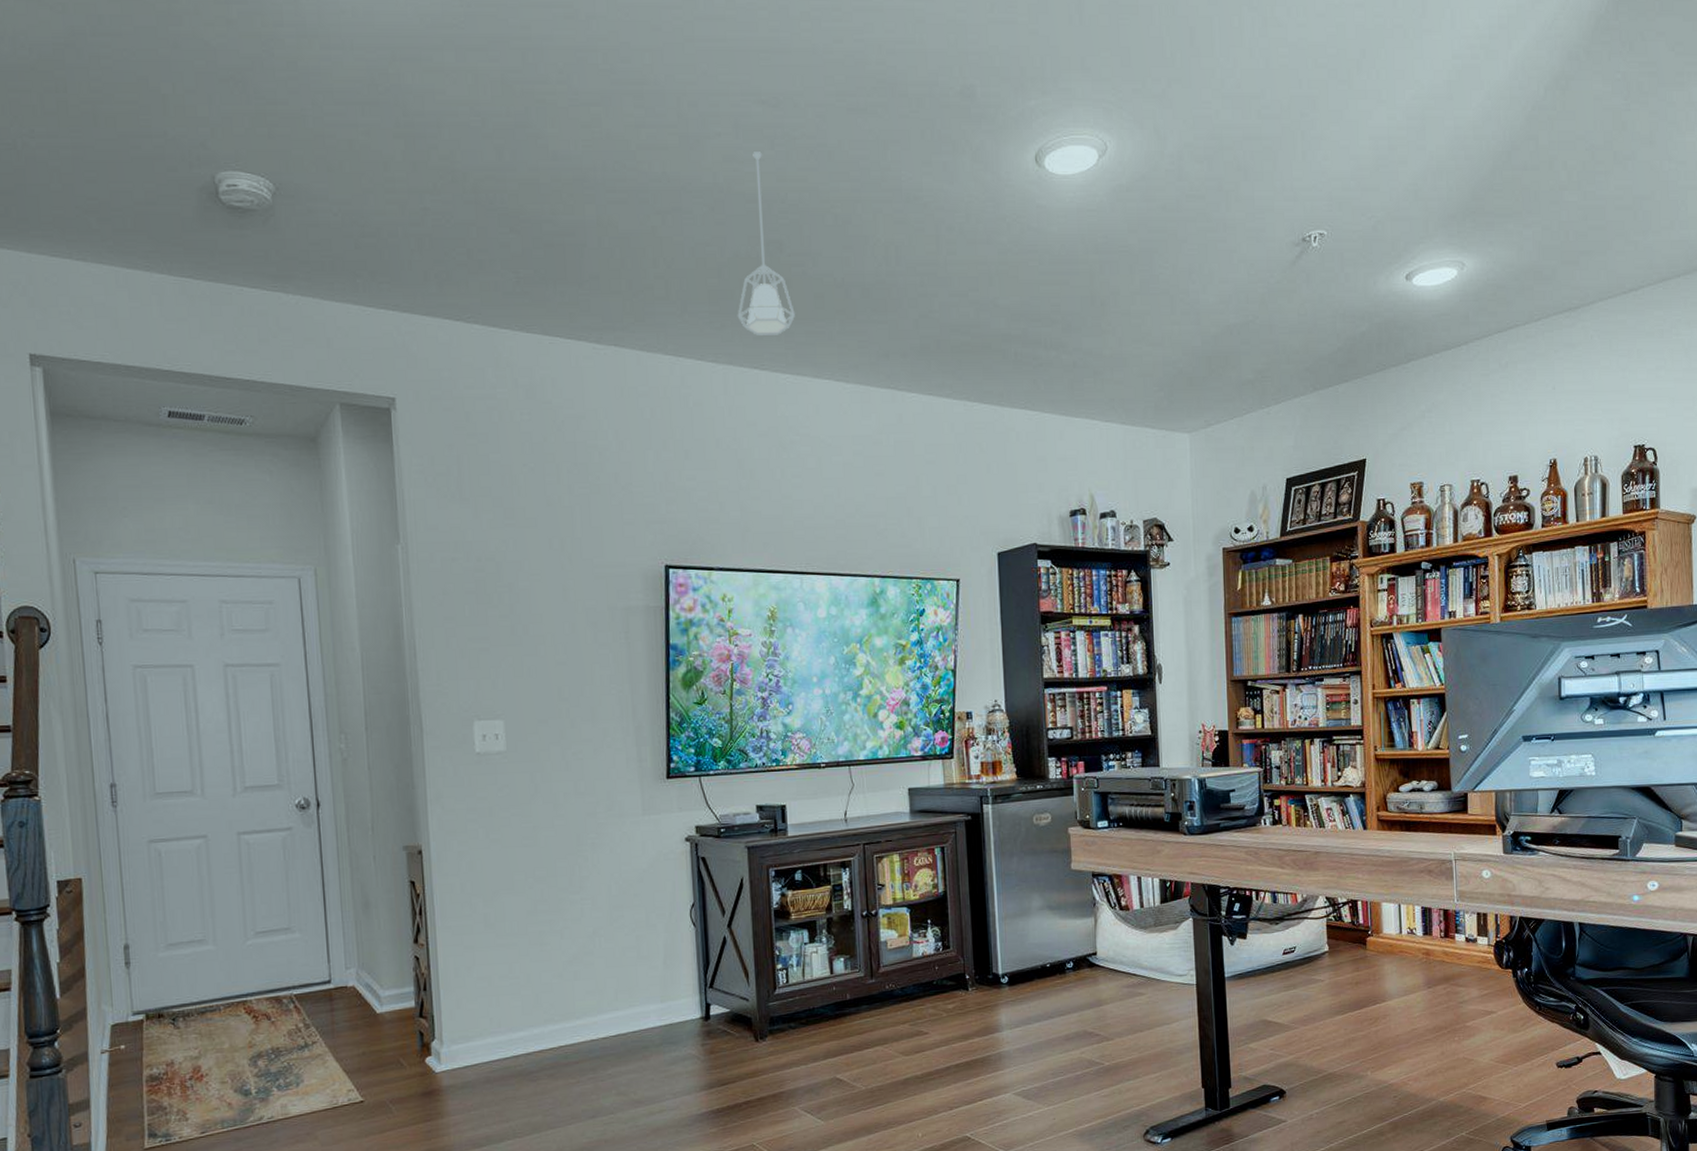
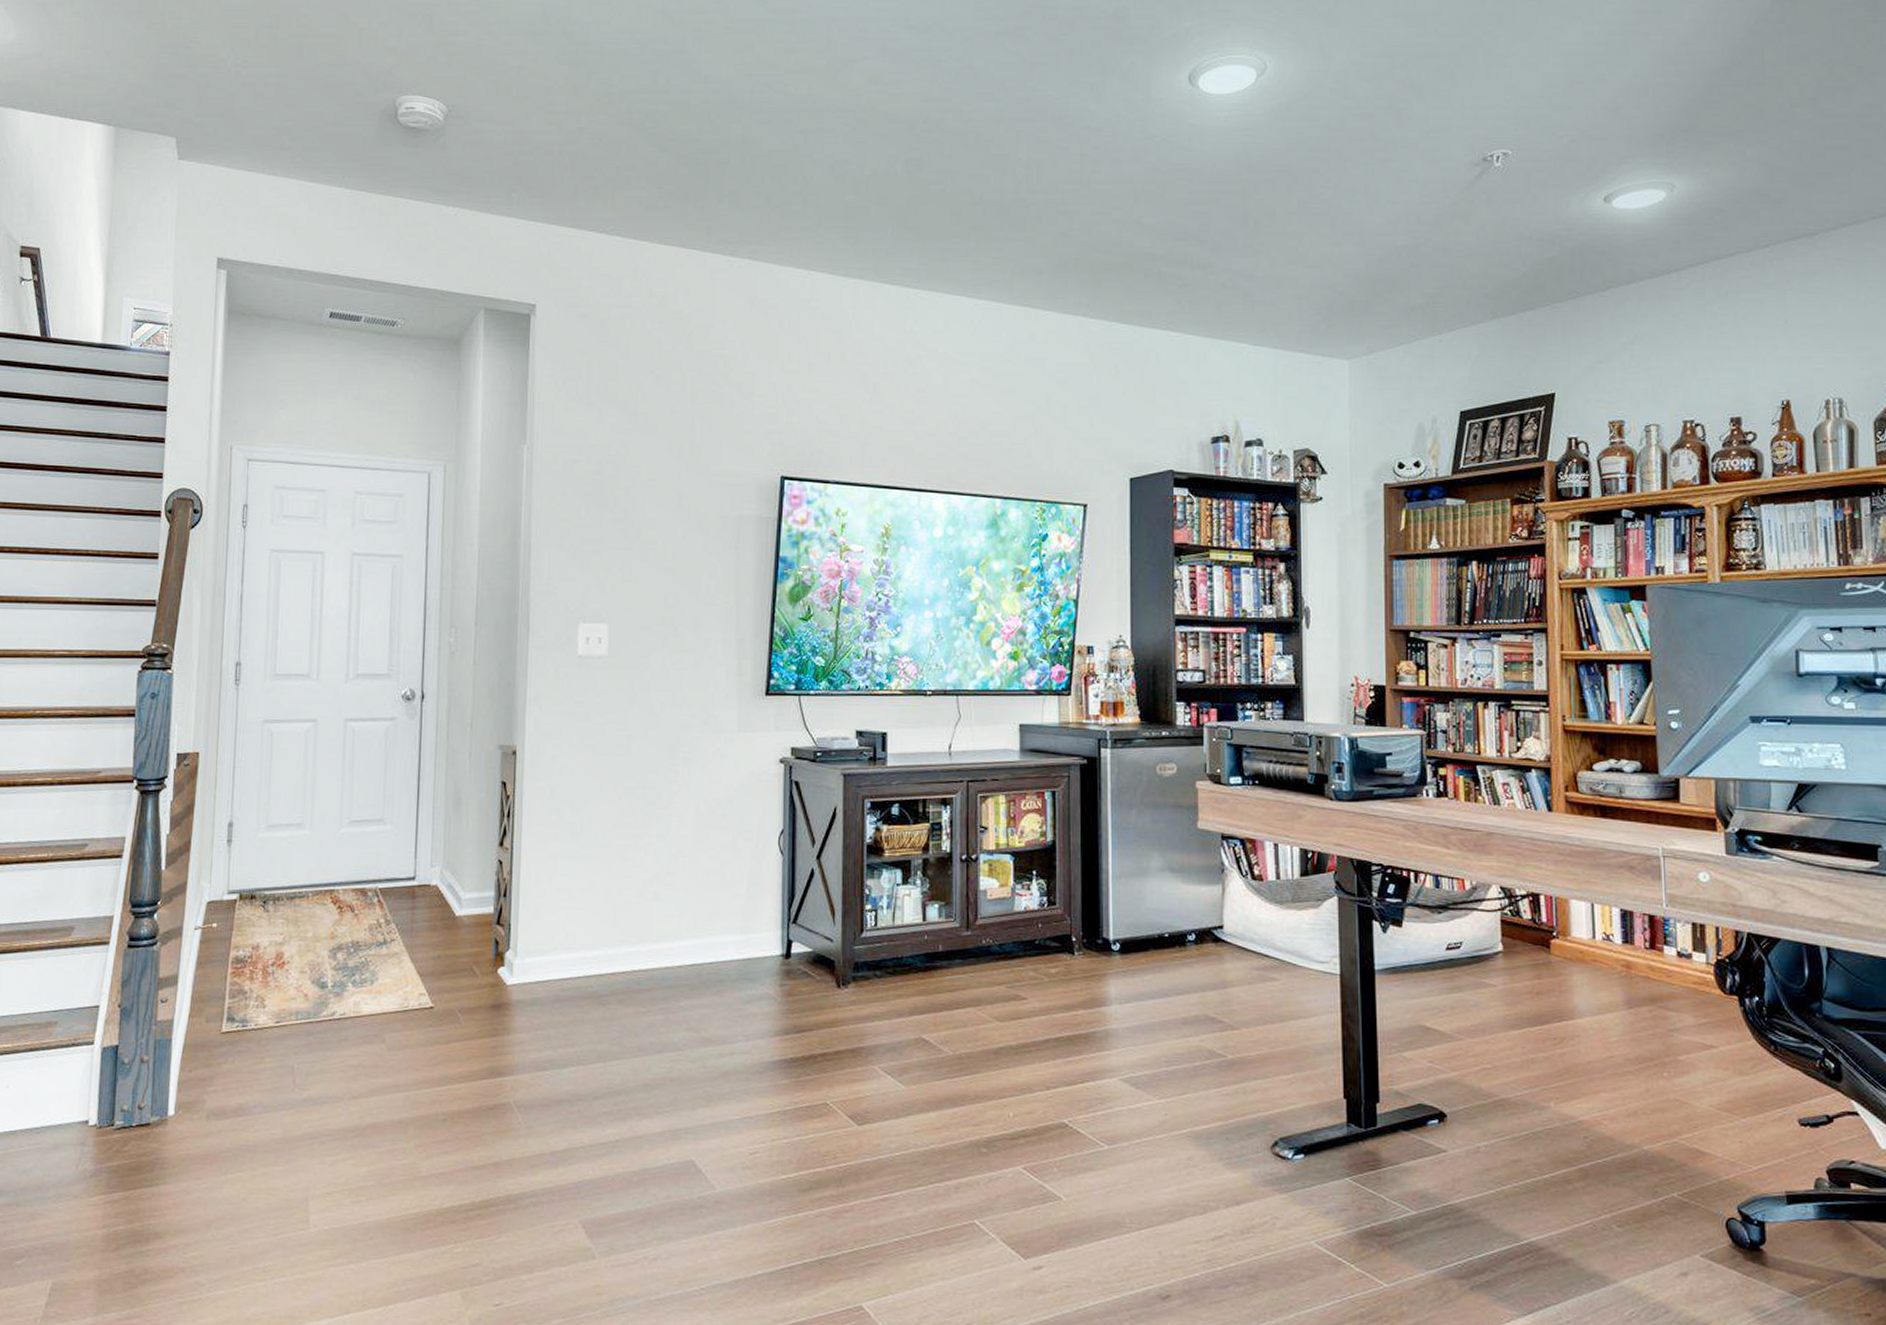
pendant lamp: present [737,152,795,335] -> none [871,74,930,251]

